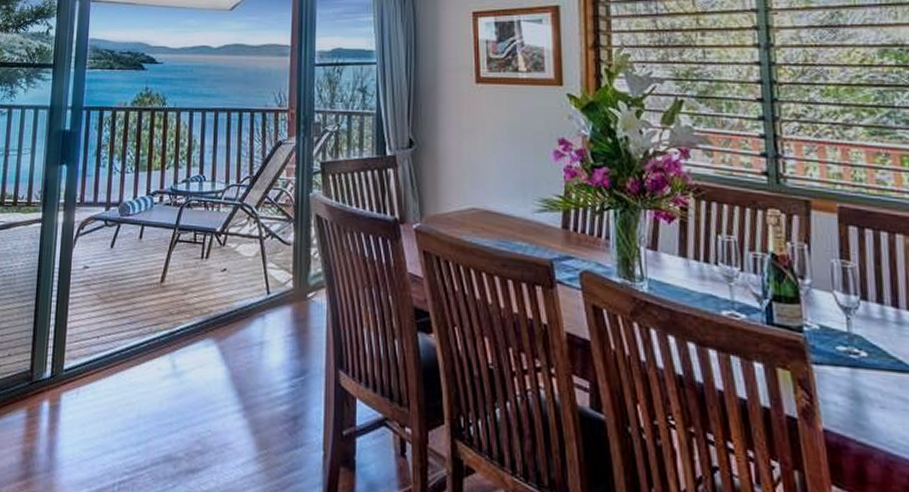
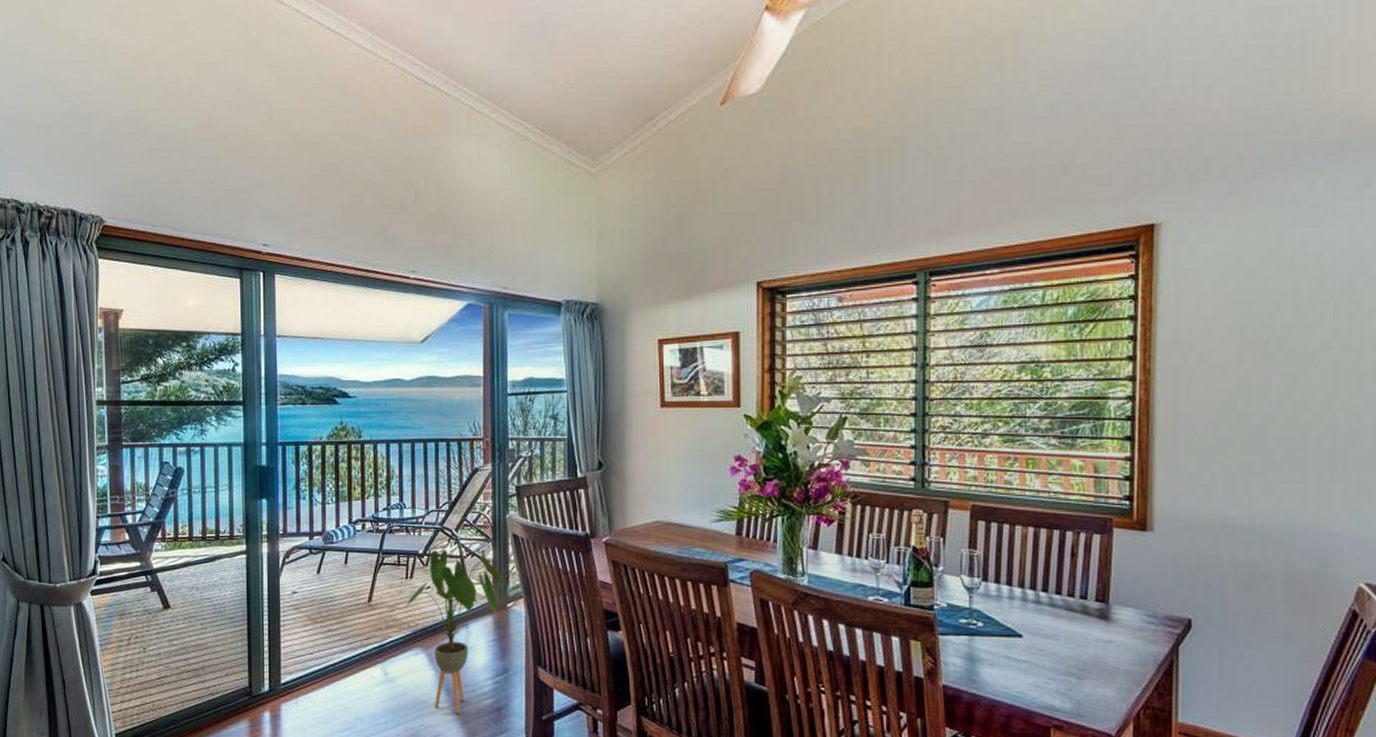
house plant: none [197,228,303,421] -> present [404,549,502,714]

